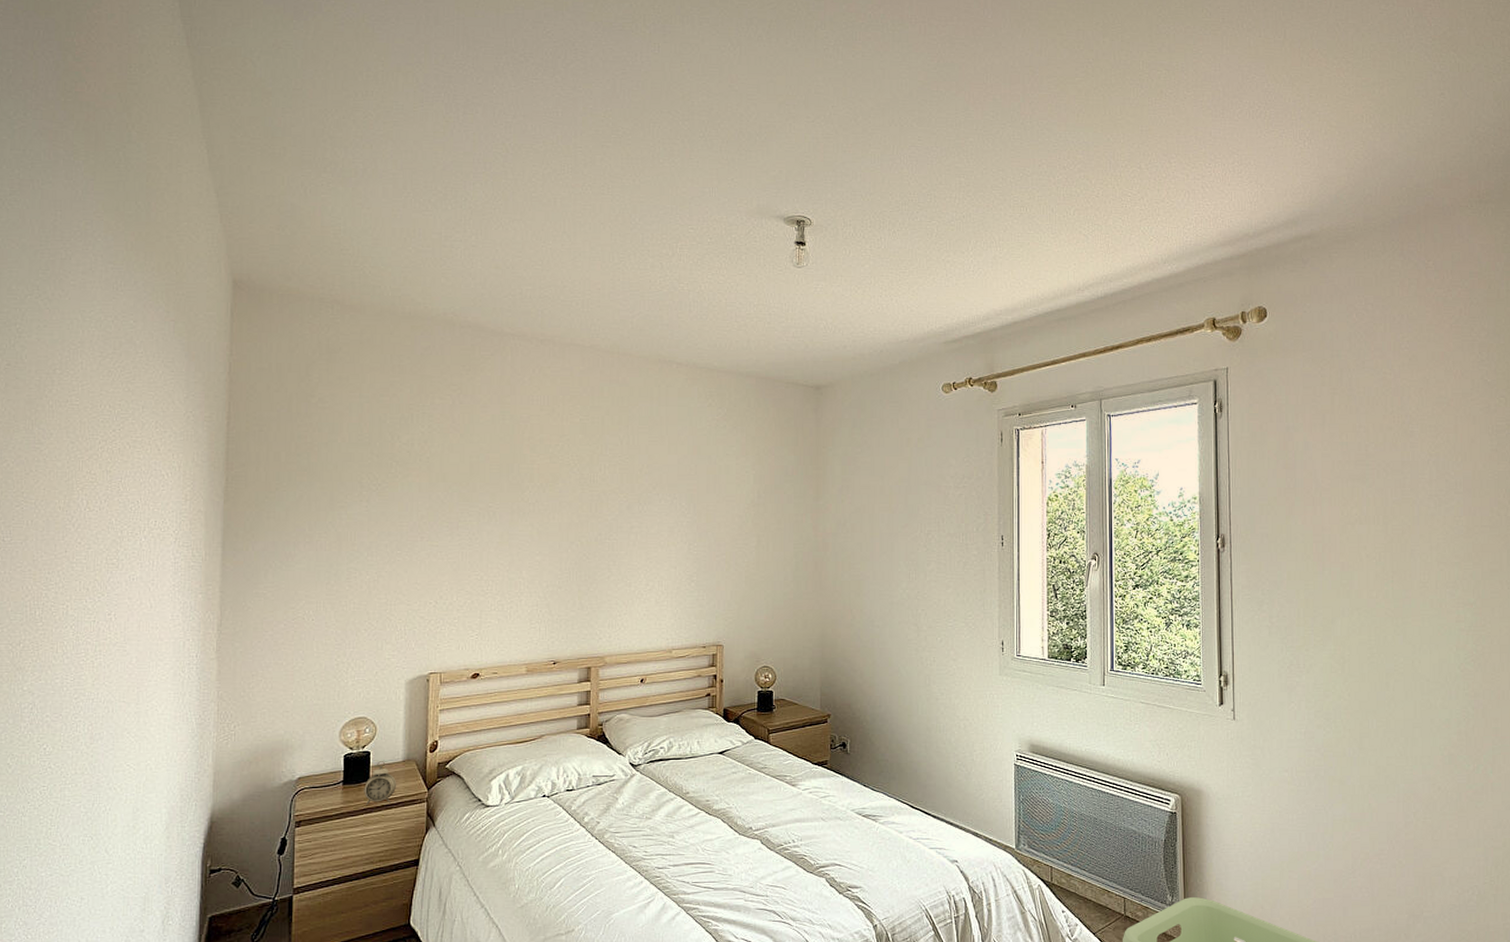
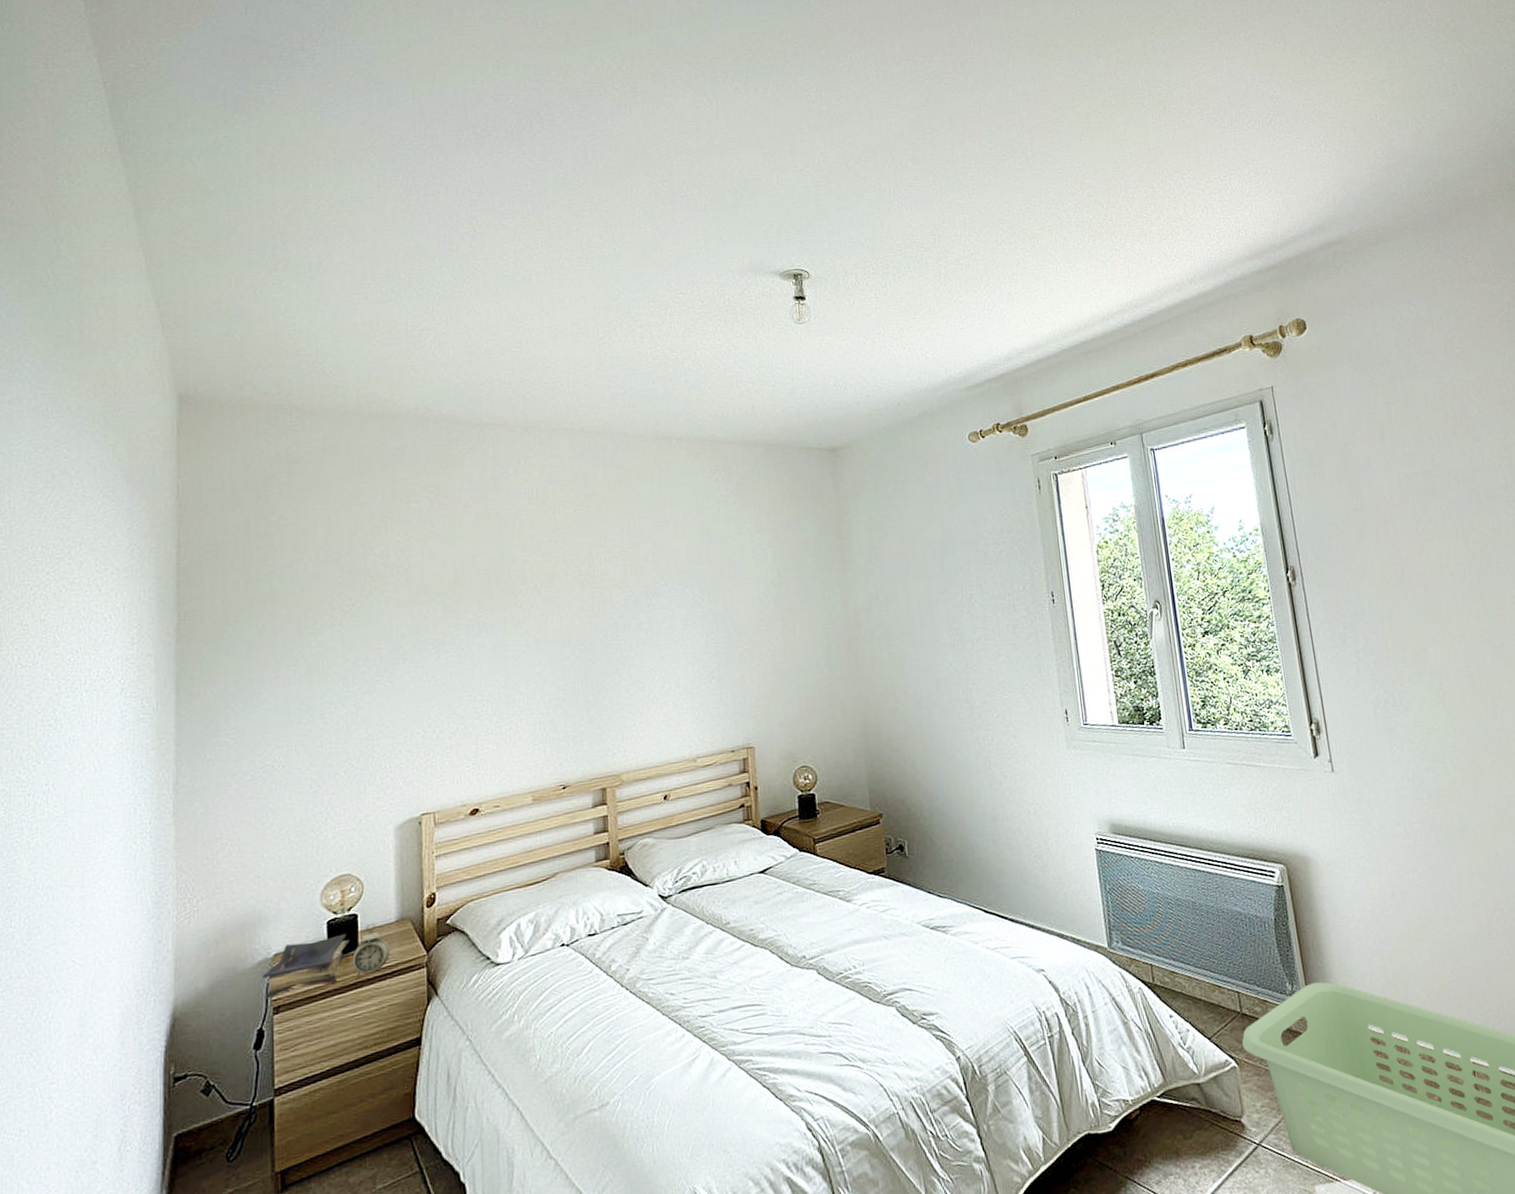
book: none [288,766,363,814] -> present [263,933,350,999]

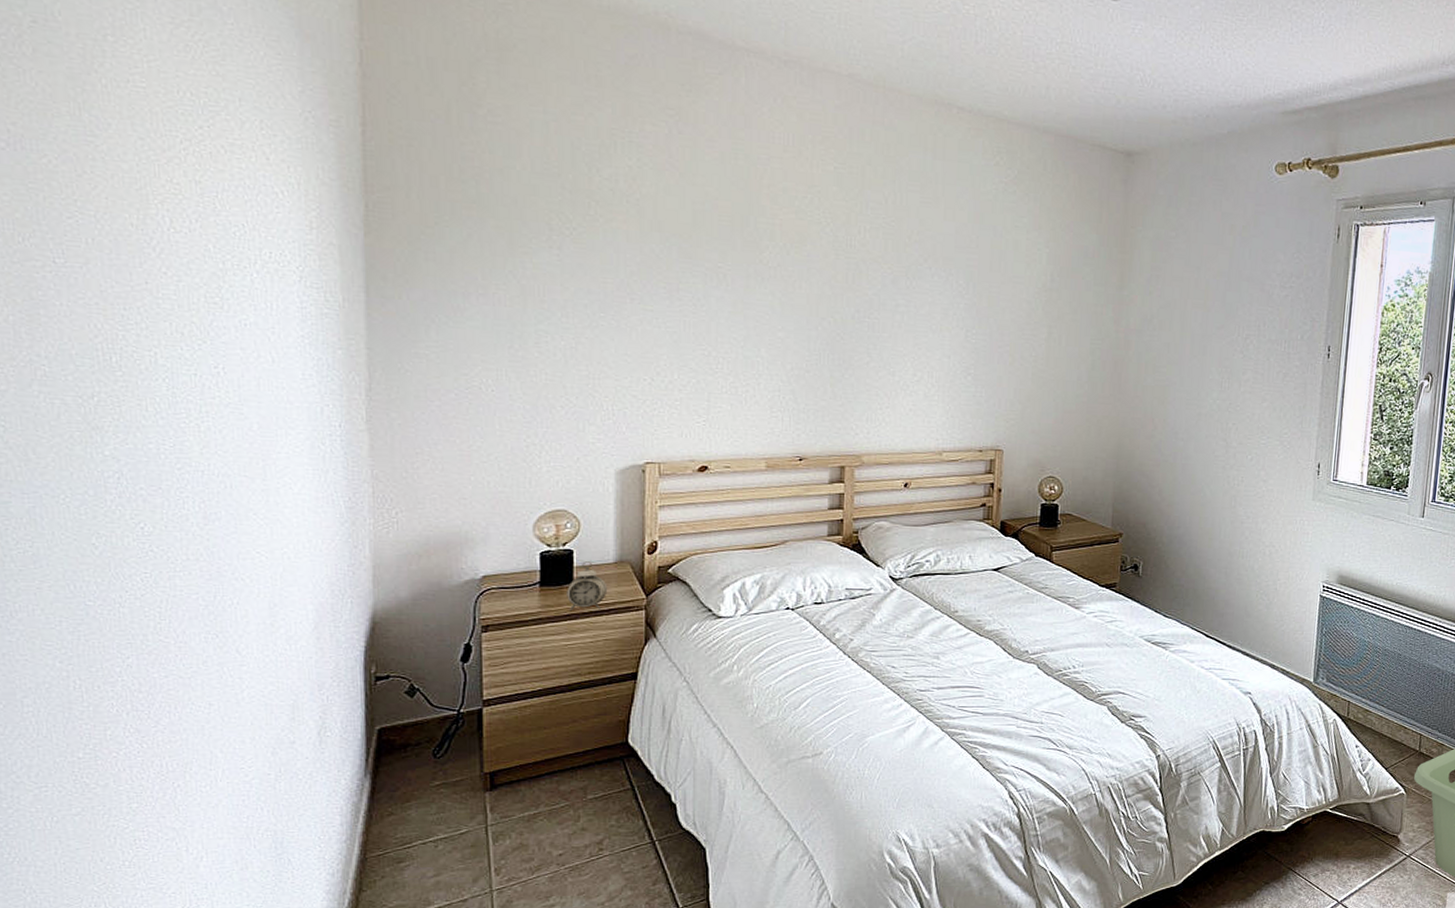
book: present [263,933,350,999] -> none [470,566,564,617]

